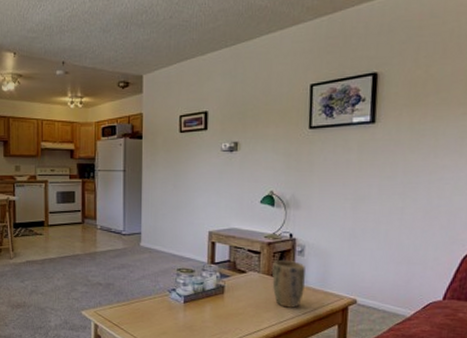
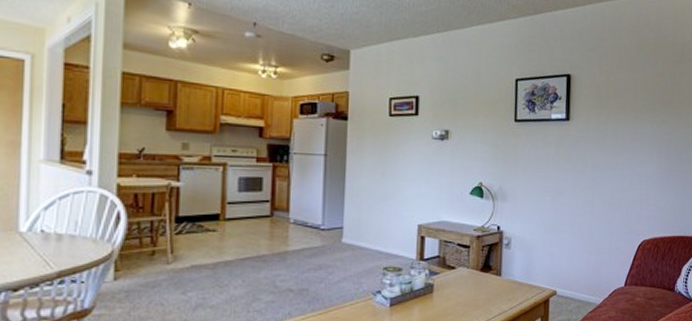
plant pot: present [271,260,305,309] -> none [480,254,512,305]

